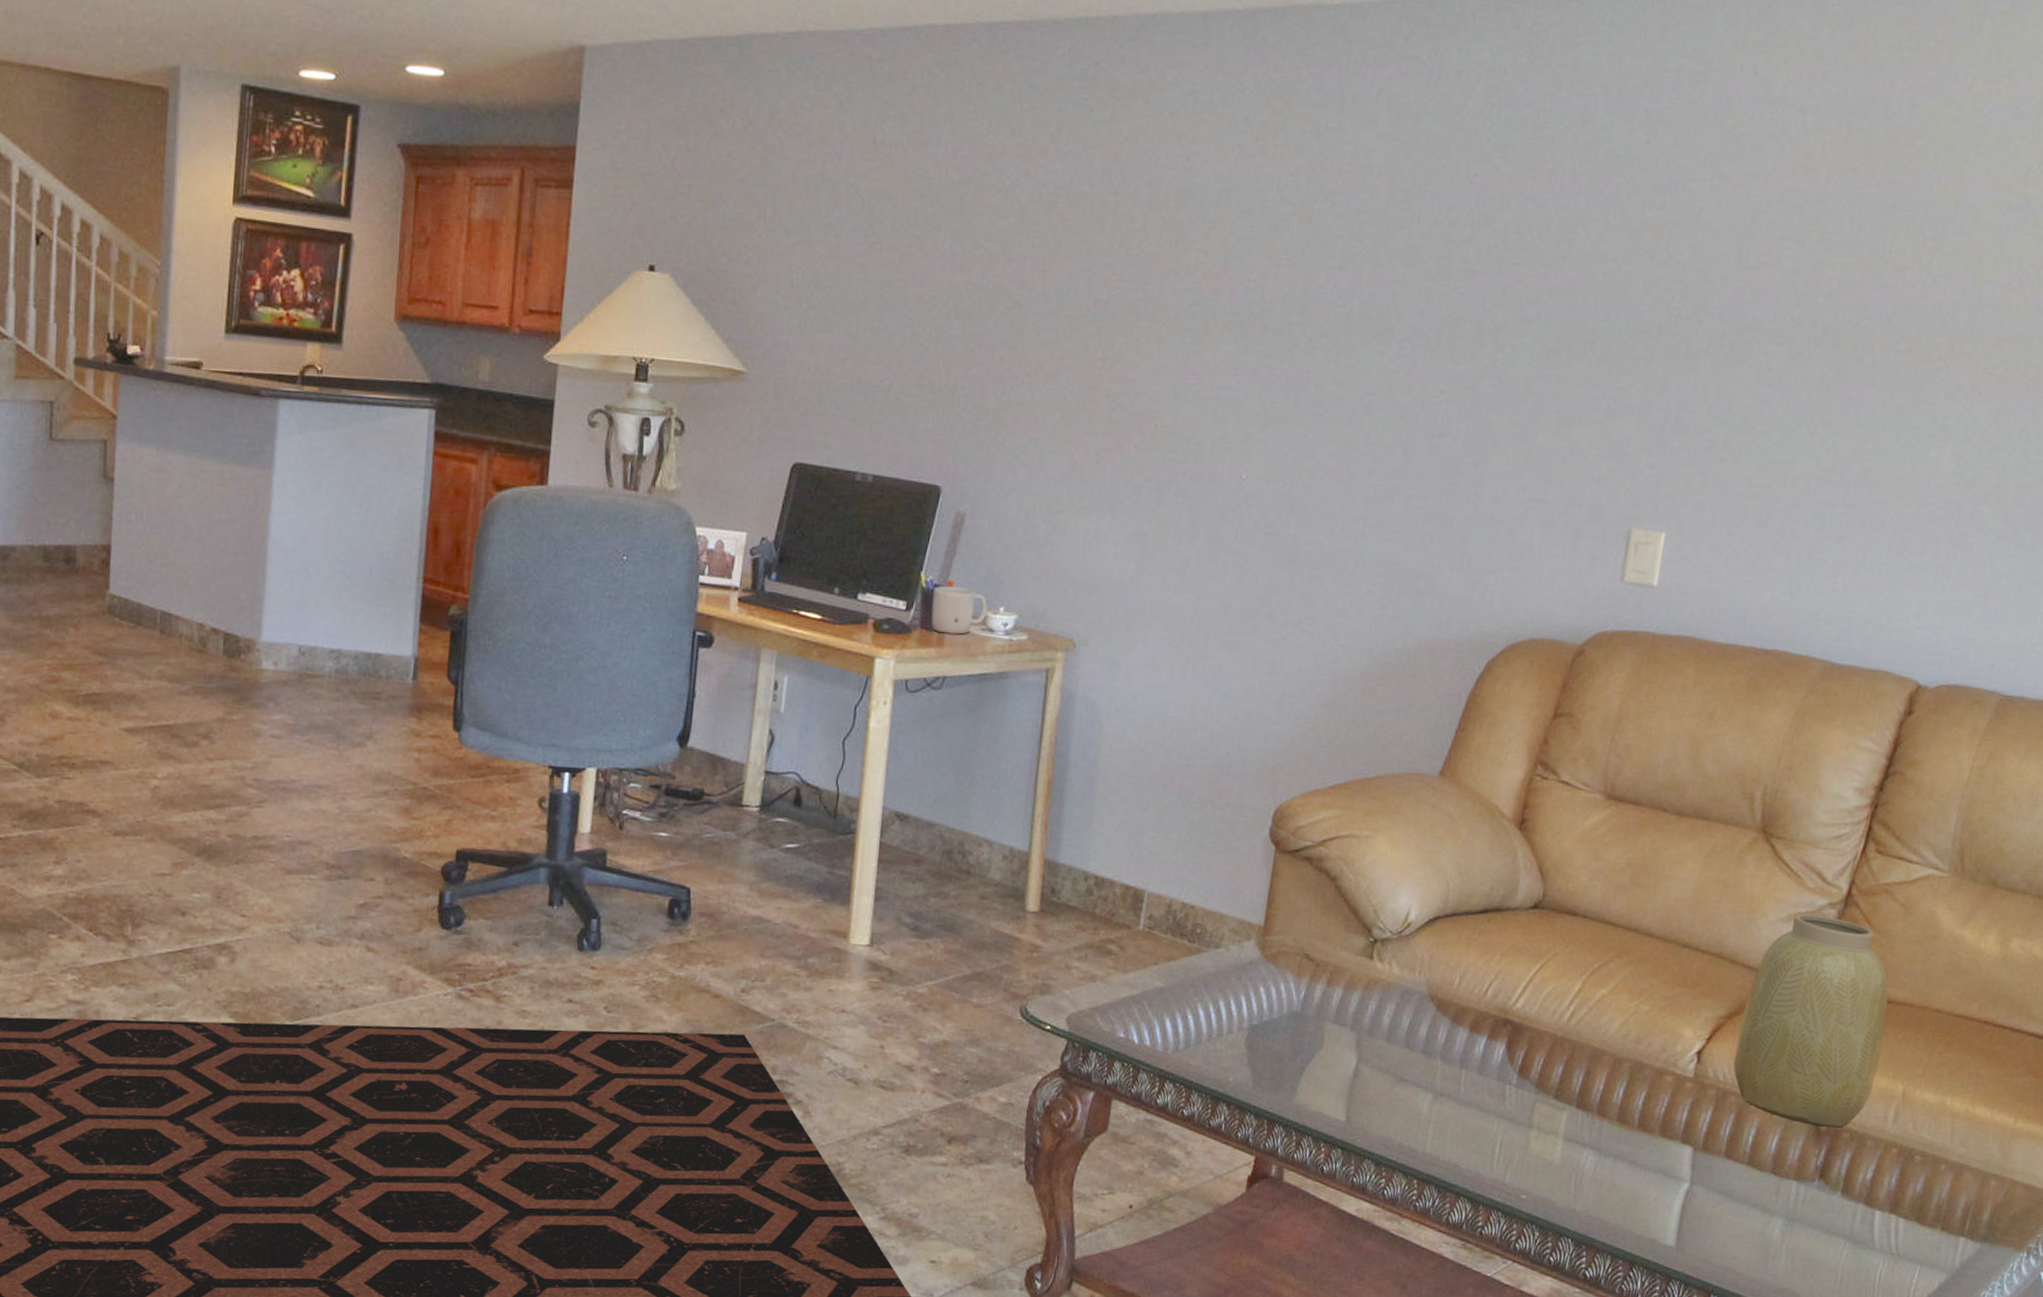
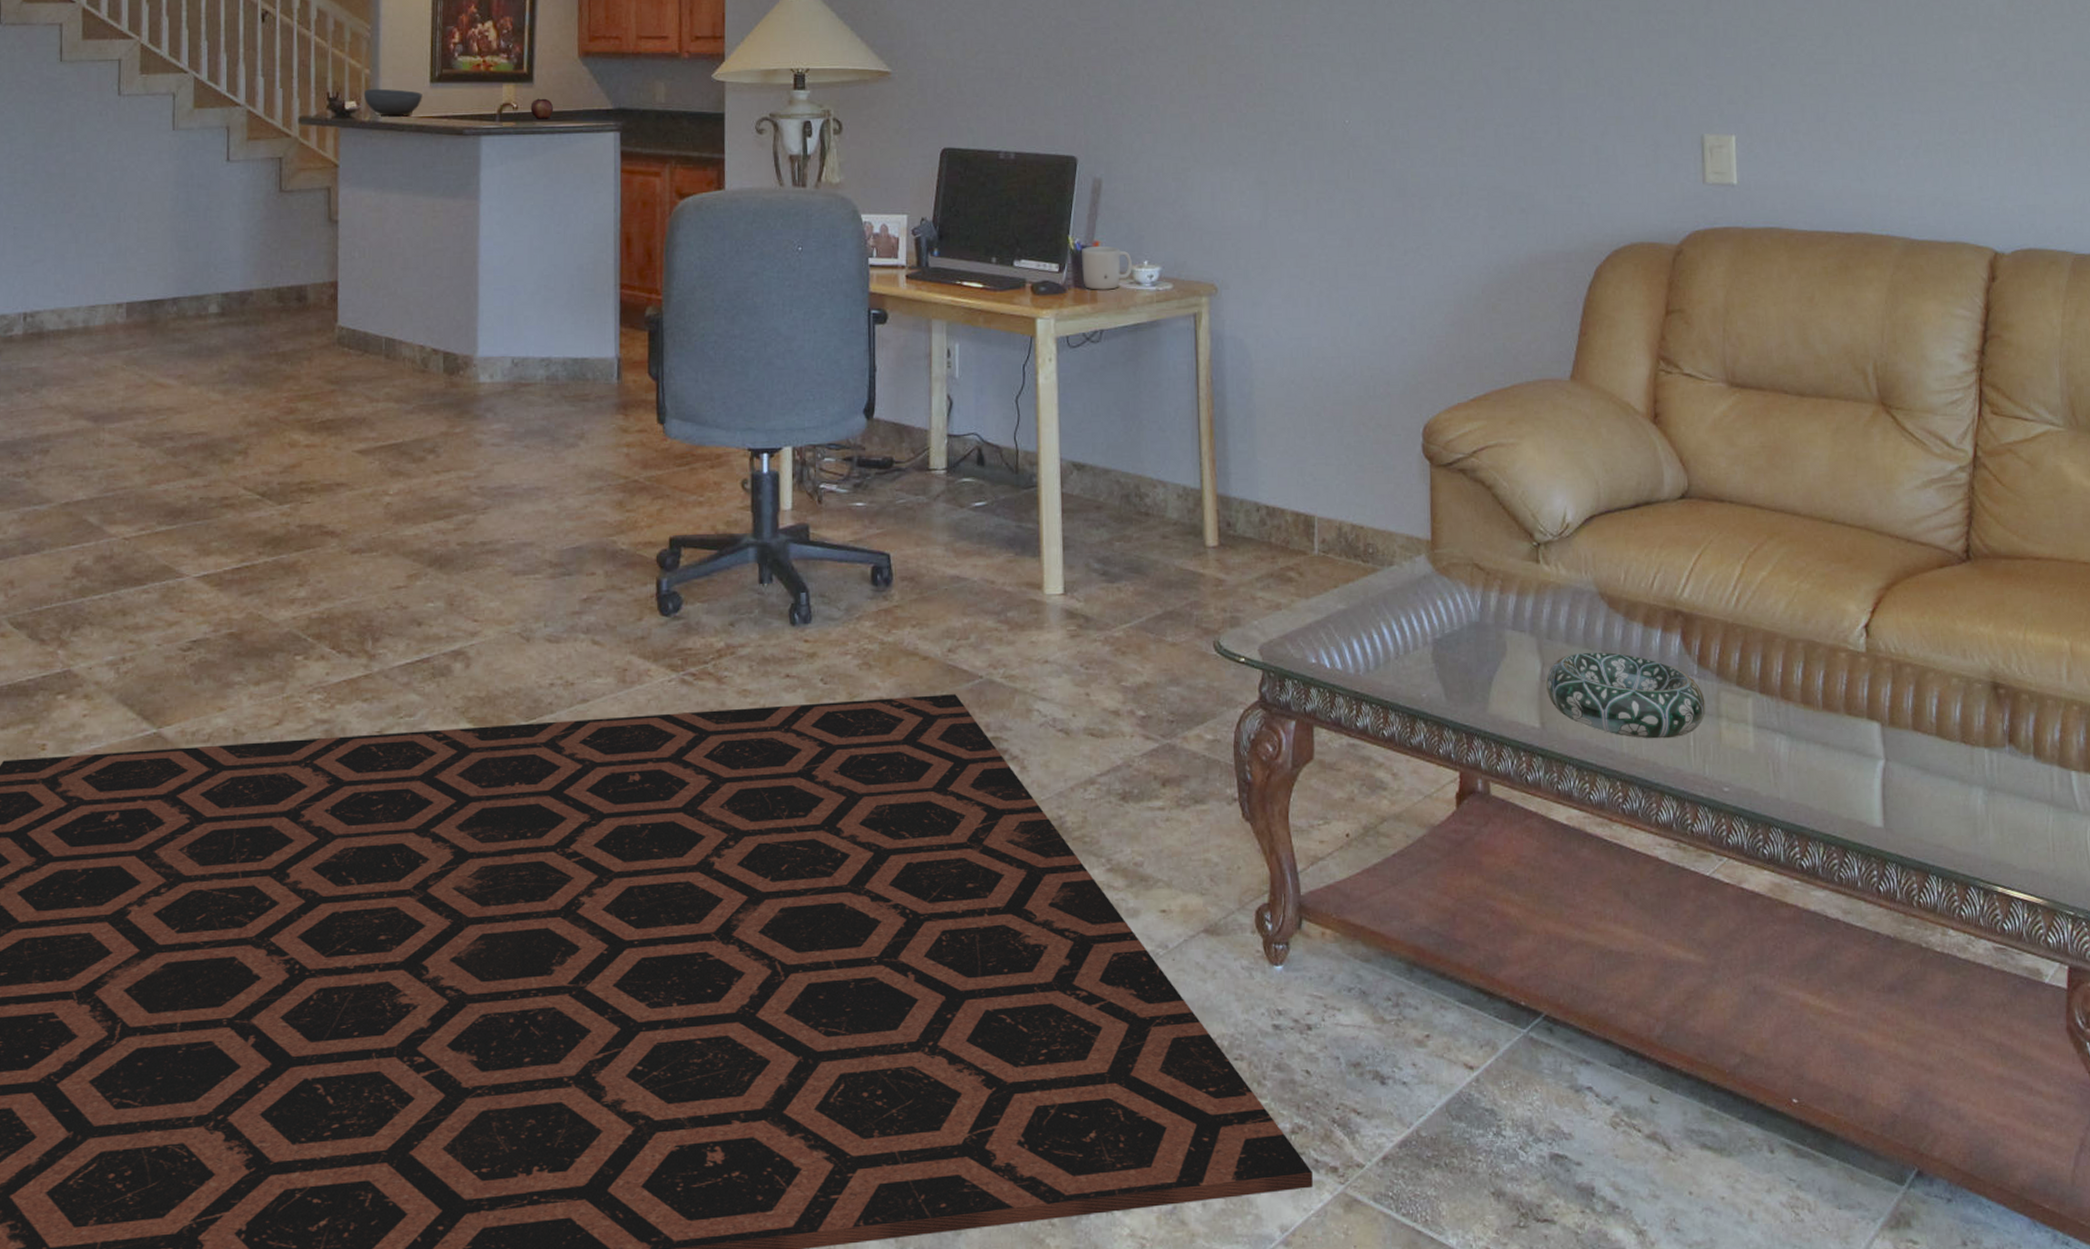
bowl: none [148,333,216,368] -> present [363,88,422,116]
fruit: none [336,363,363,388] -> present [530,98,554,119]
decorative bowl: none [1358,1052,1519,1143] -> present [1545,652,1706,739]
vase: present [1733,914,1888,1128] -> none [1899,479,2041,690]

